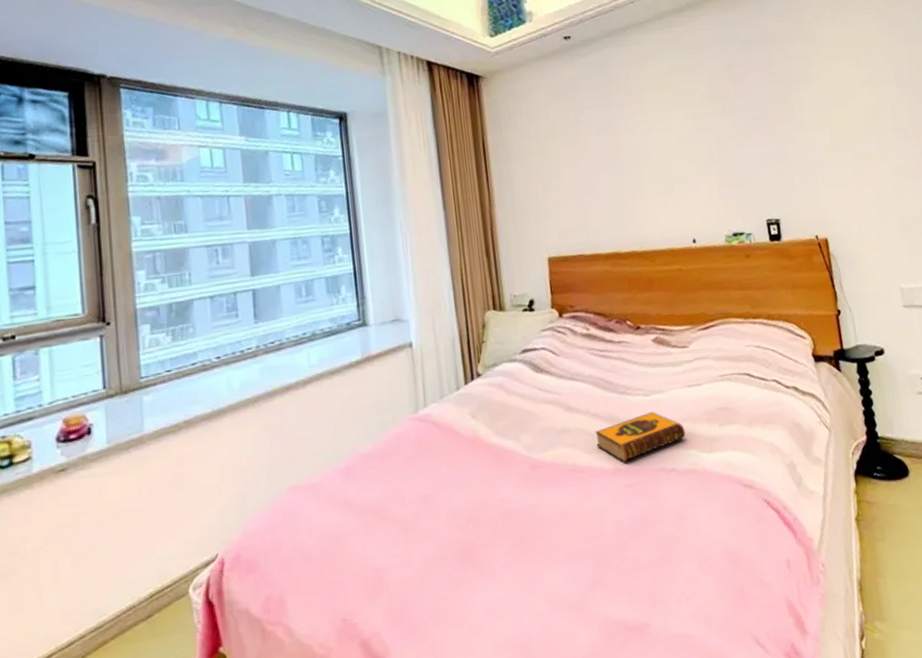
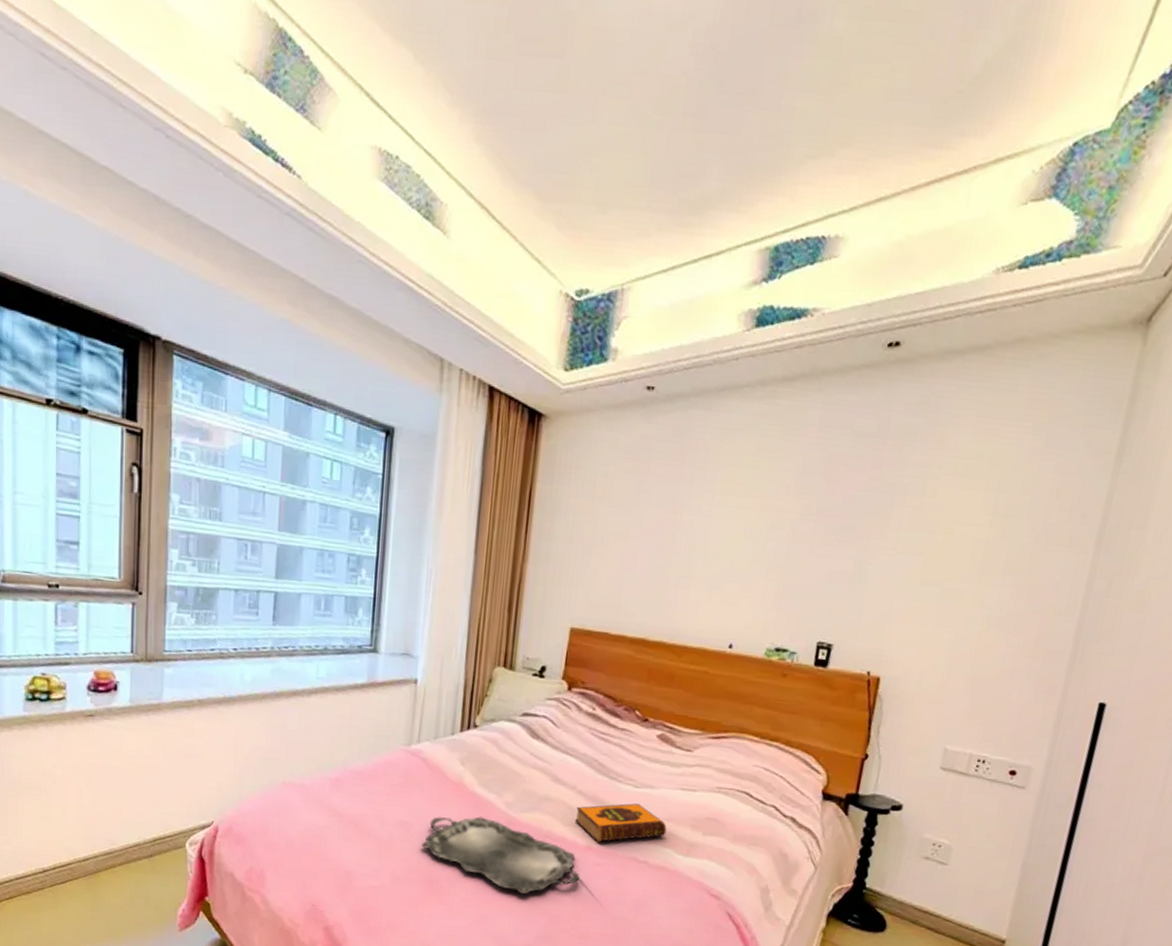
serving tray: none [449,467,616,540] -> present [421,816,580,894]

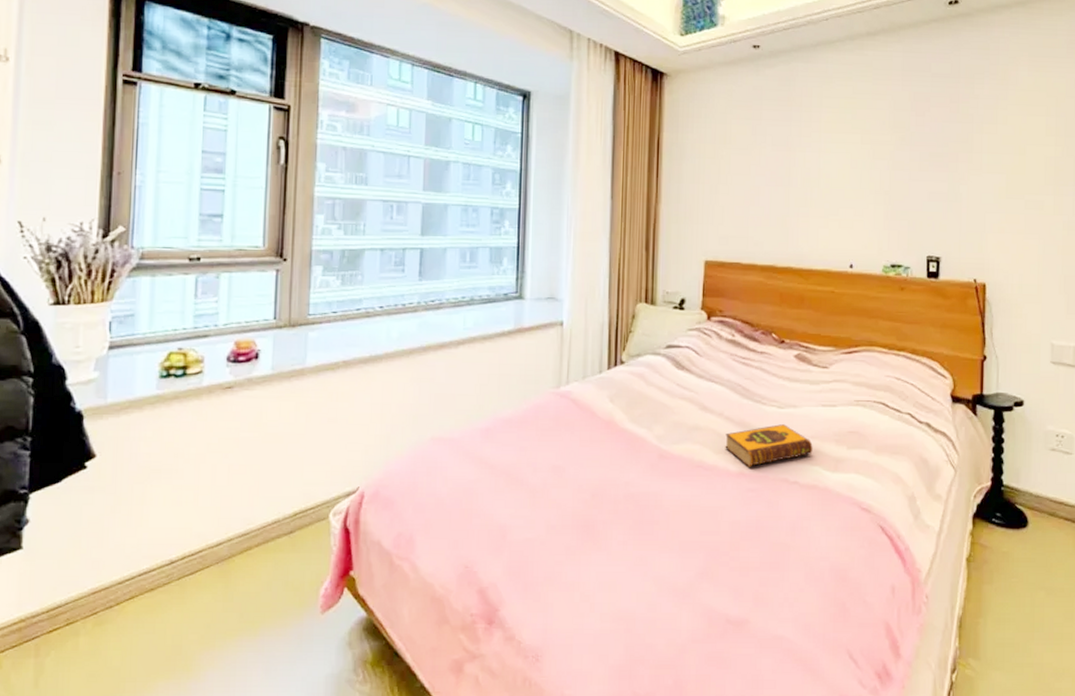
serving tray: present [421,816,580,894] -> none [575,453,735,529]

